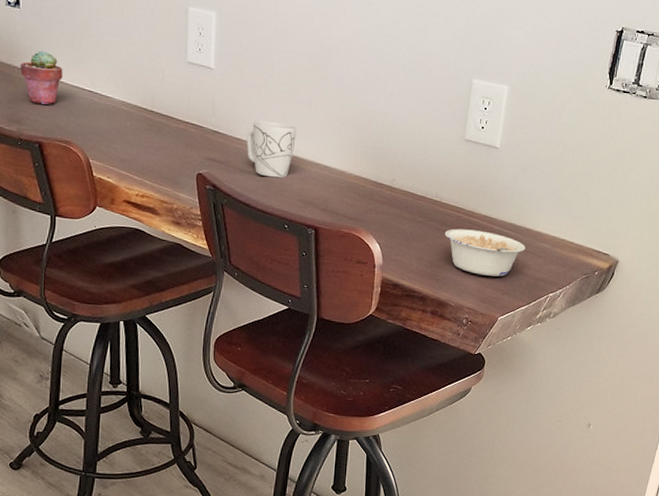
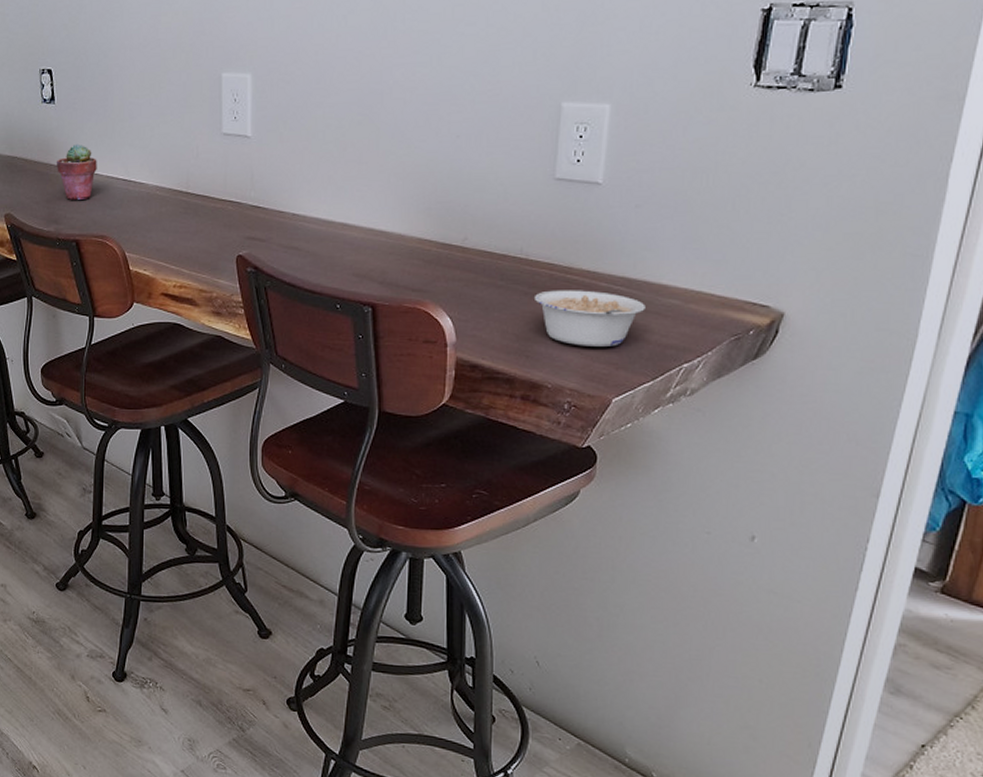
mug: present [246,120,297,178] -> none [289,186,346,251]

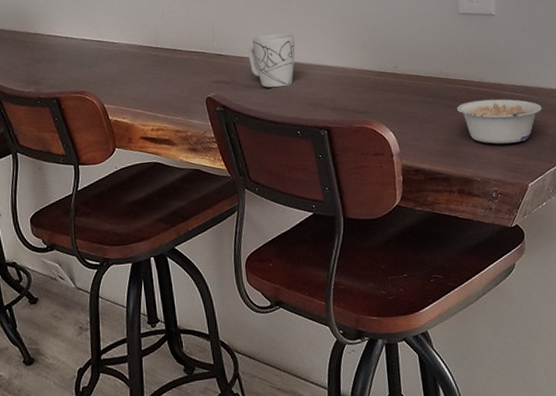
potted succulent: present [57,143,97,200] -> none [33,13,72,63]
mug: none [289,186,346,251] -> present [247,33,295,88]

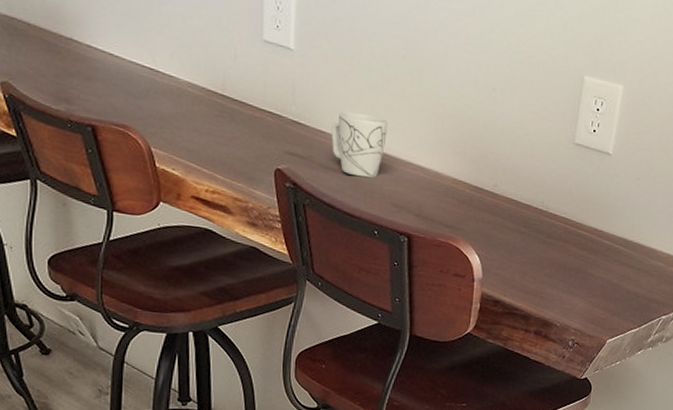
legume: present [456,99,542,144] -> none [550,241,638,296]

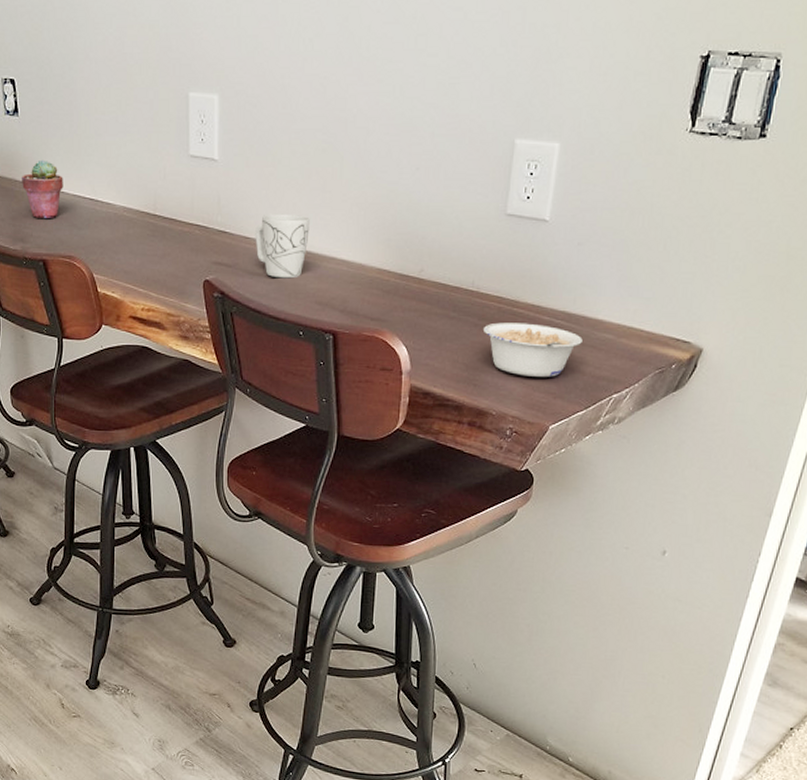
potted succulent: none [68,18,119,83] -> present [22,159,63,218]
legume: none [550,241,638,296] -> present [482,322,583,377]

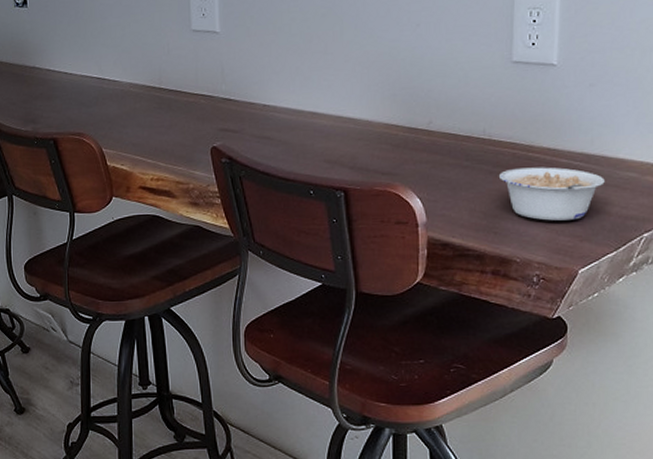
potted succulent: present [22,159,63,218] -> none [32,45,71,100]
mug: present [255,213,310,279] -> none [260,77,314,140]

